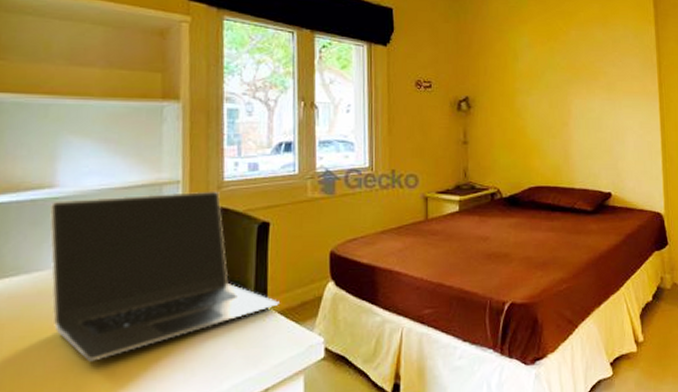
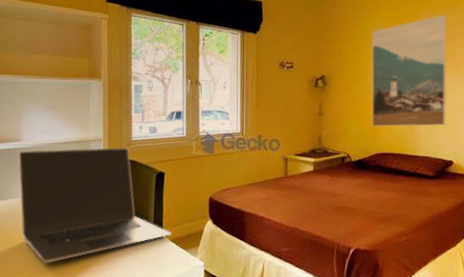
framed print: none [520,31,602,156] -> present [372,15,447,127]

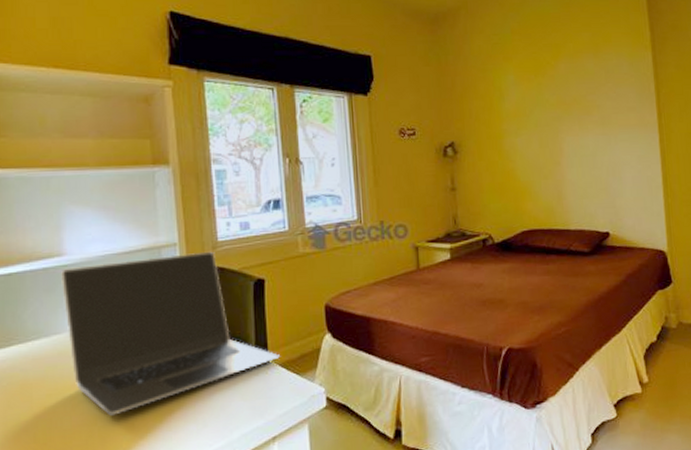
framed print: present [372,15,447,127] -> none [505,62,598,199]

